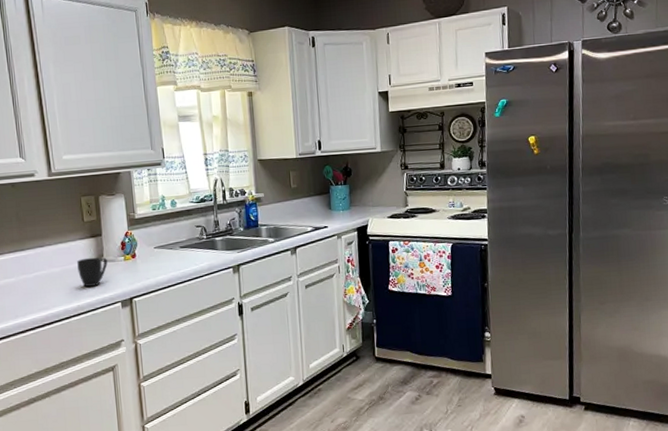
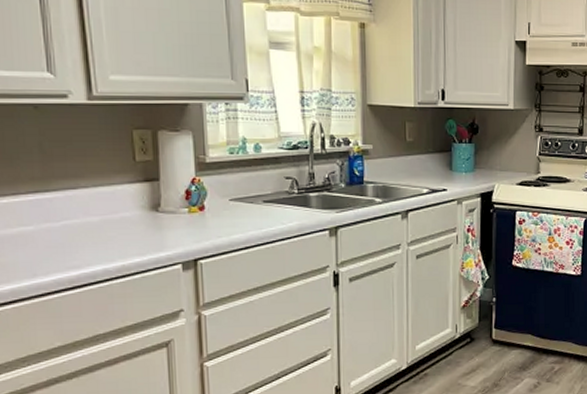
mug: present [77,257,108,287] -> none [124,206,166,242]

